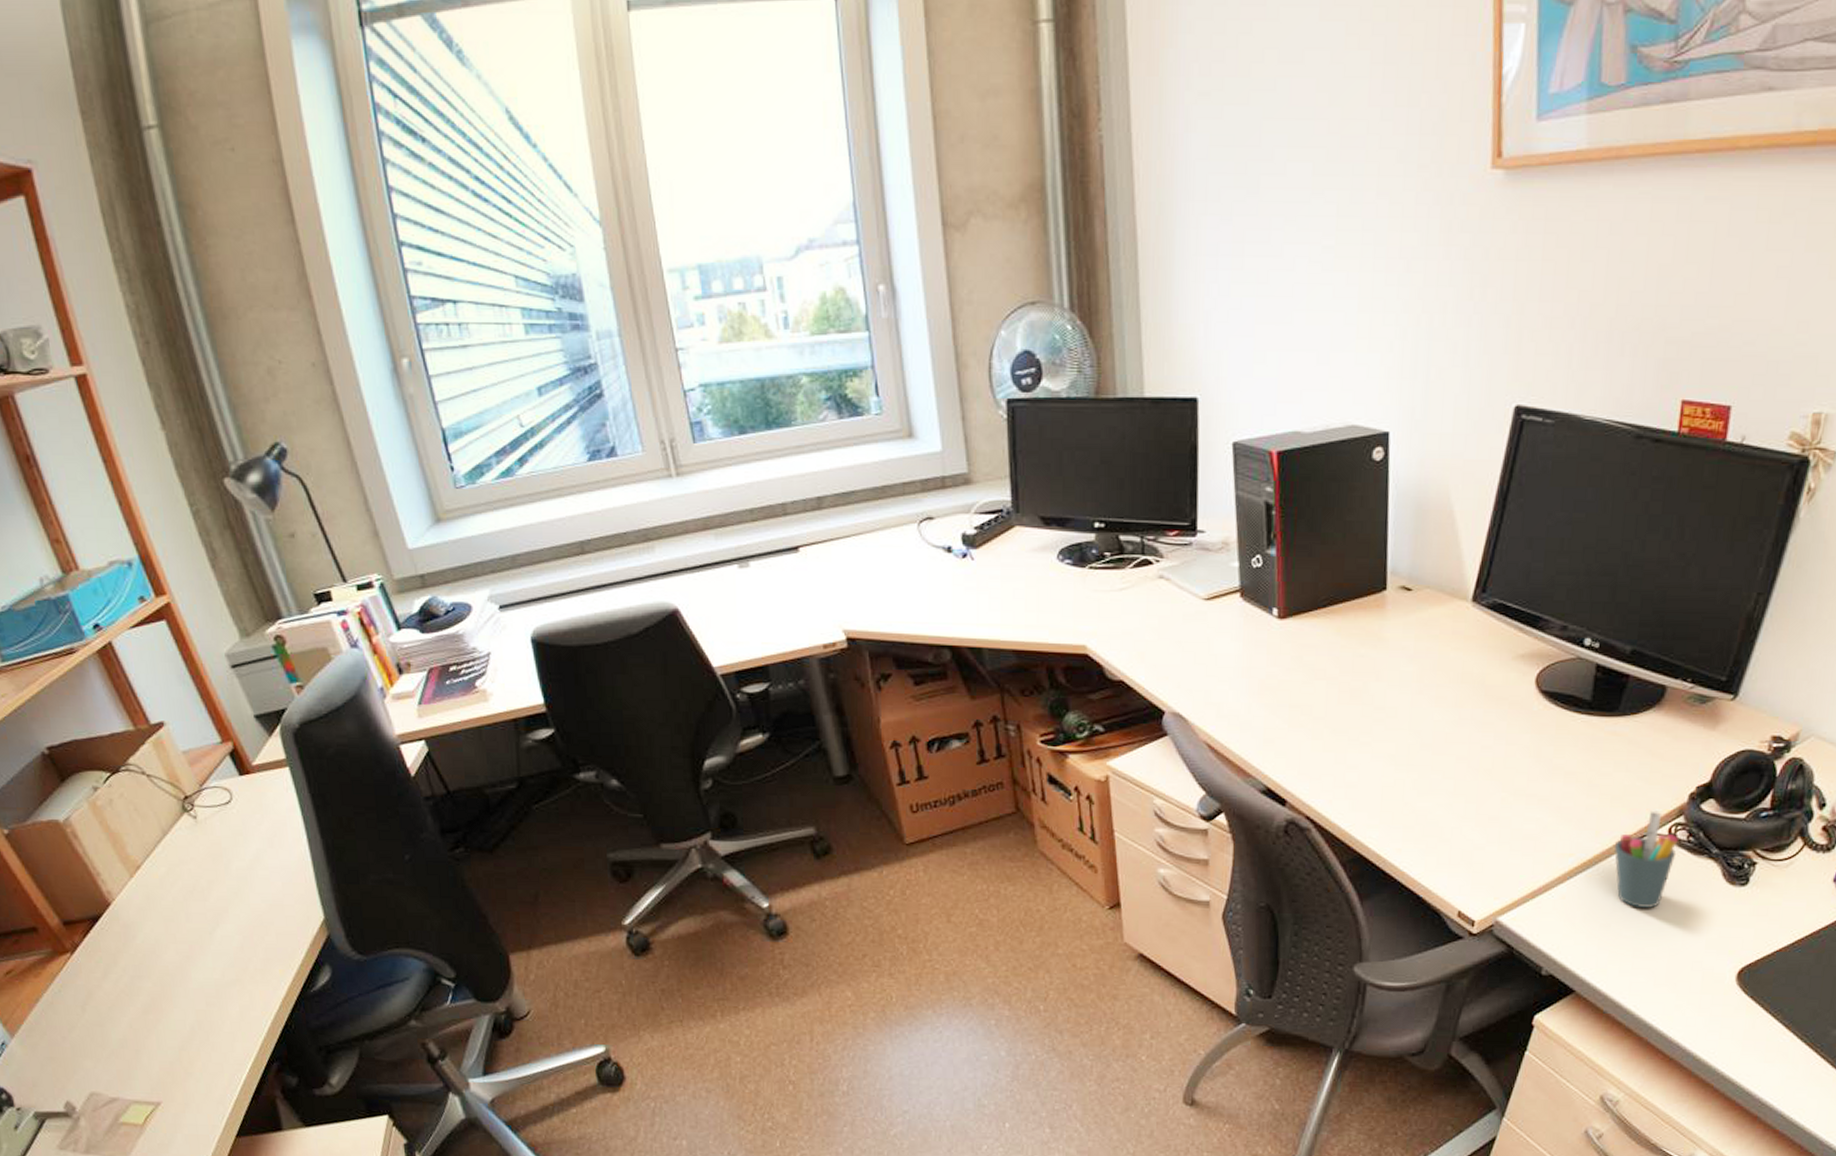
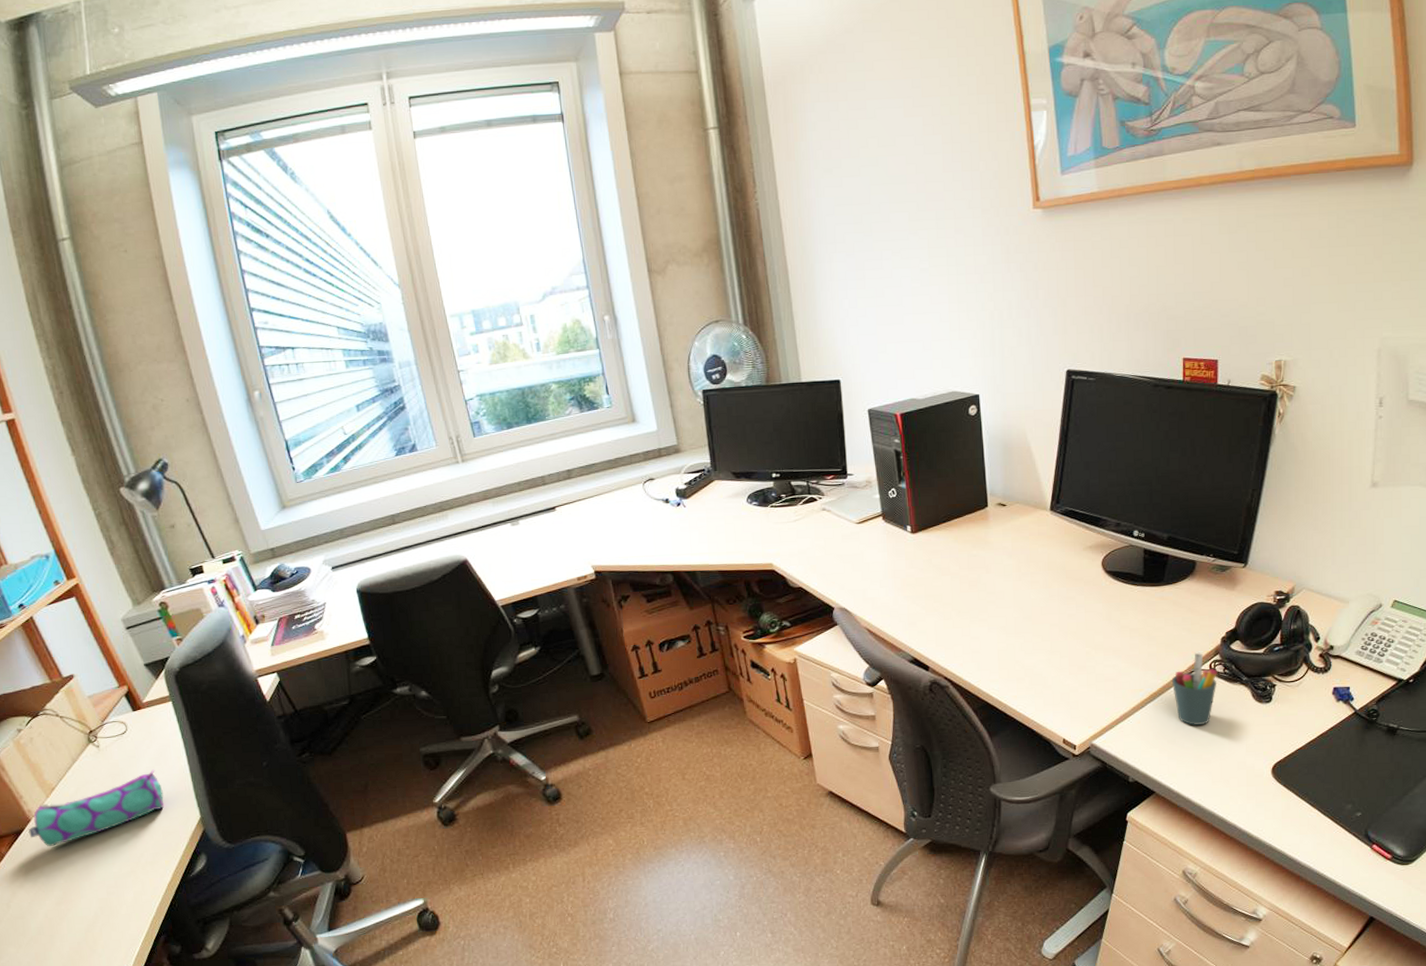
pencil case: none [108,852,279,940] -> present [28,769,165,847]

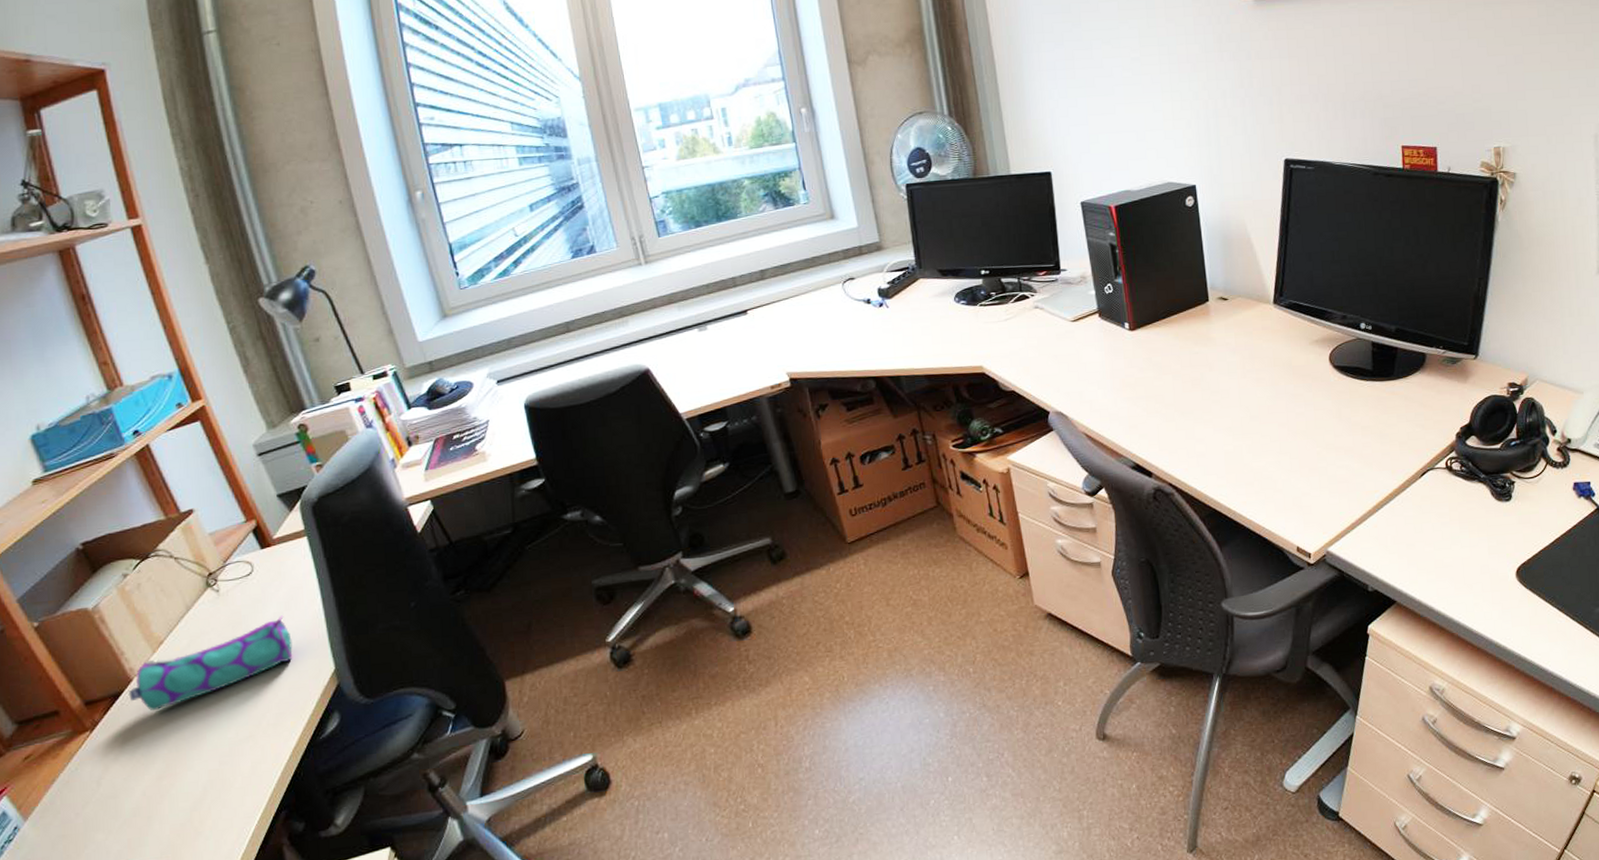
pen holder: present [1171,652,1217,725] -> none [1407,449,1454,528]

